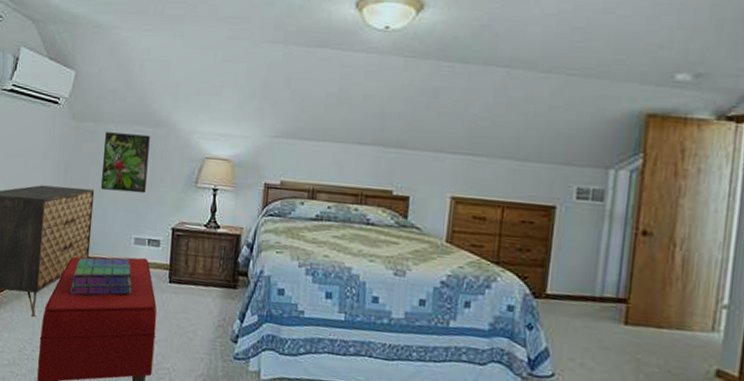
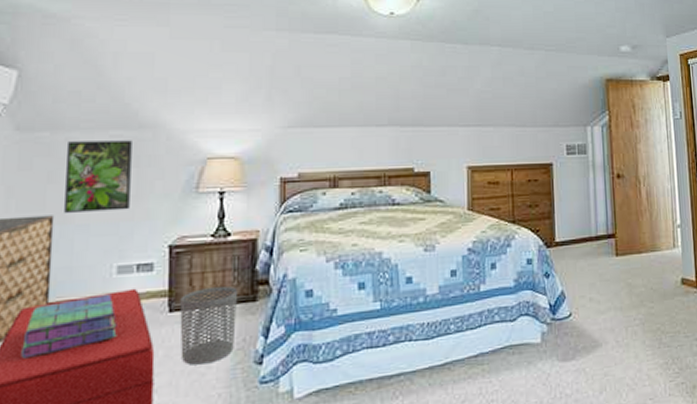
waste bin: none [175,268,222,332] -> present [180,285,237,365]

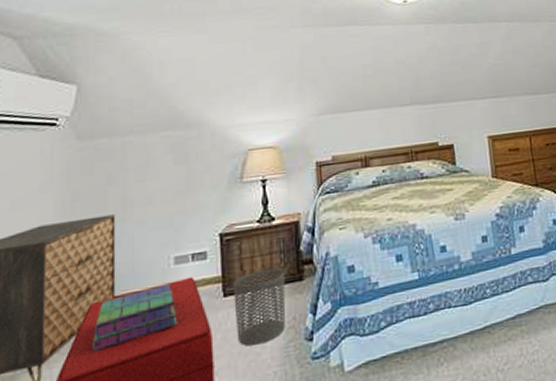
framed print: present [64,140,132,213] -> none [124,139,182,211]

